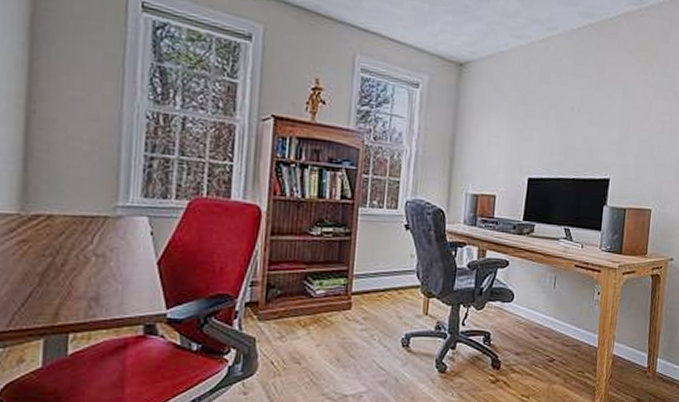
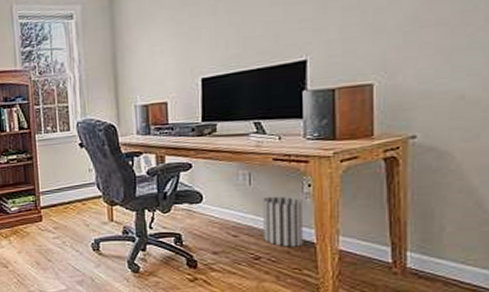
wastebasket: none [559,300,592,351] -> present [263,196,304,247]

